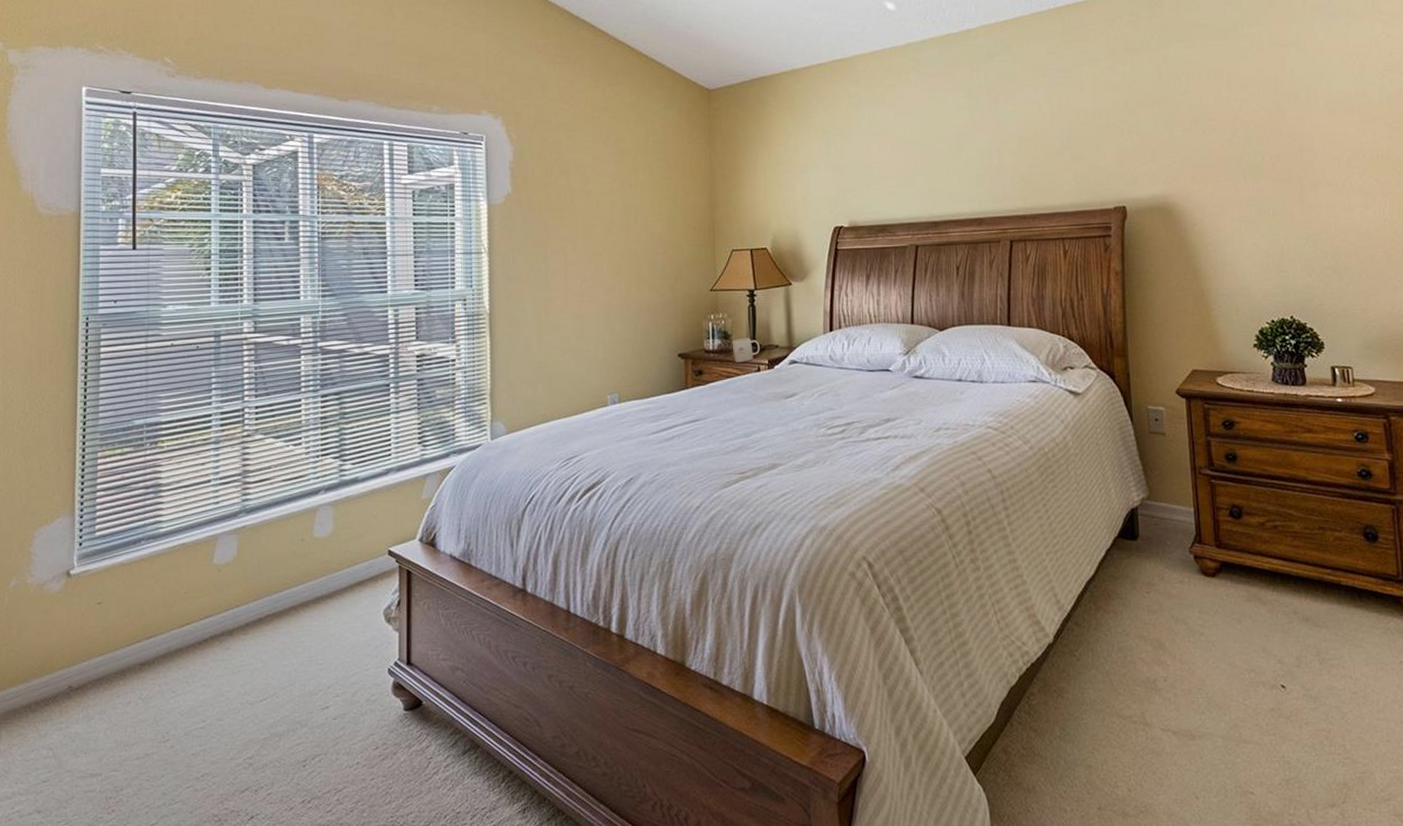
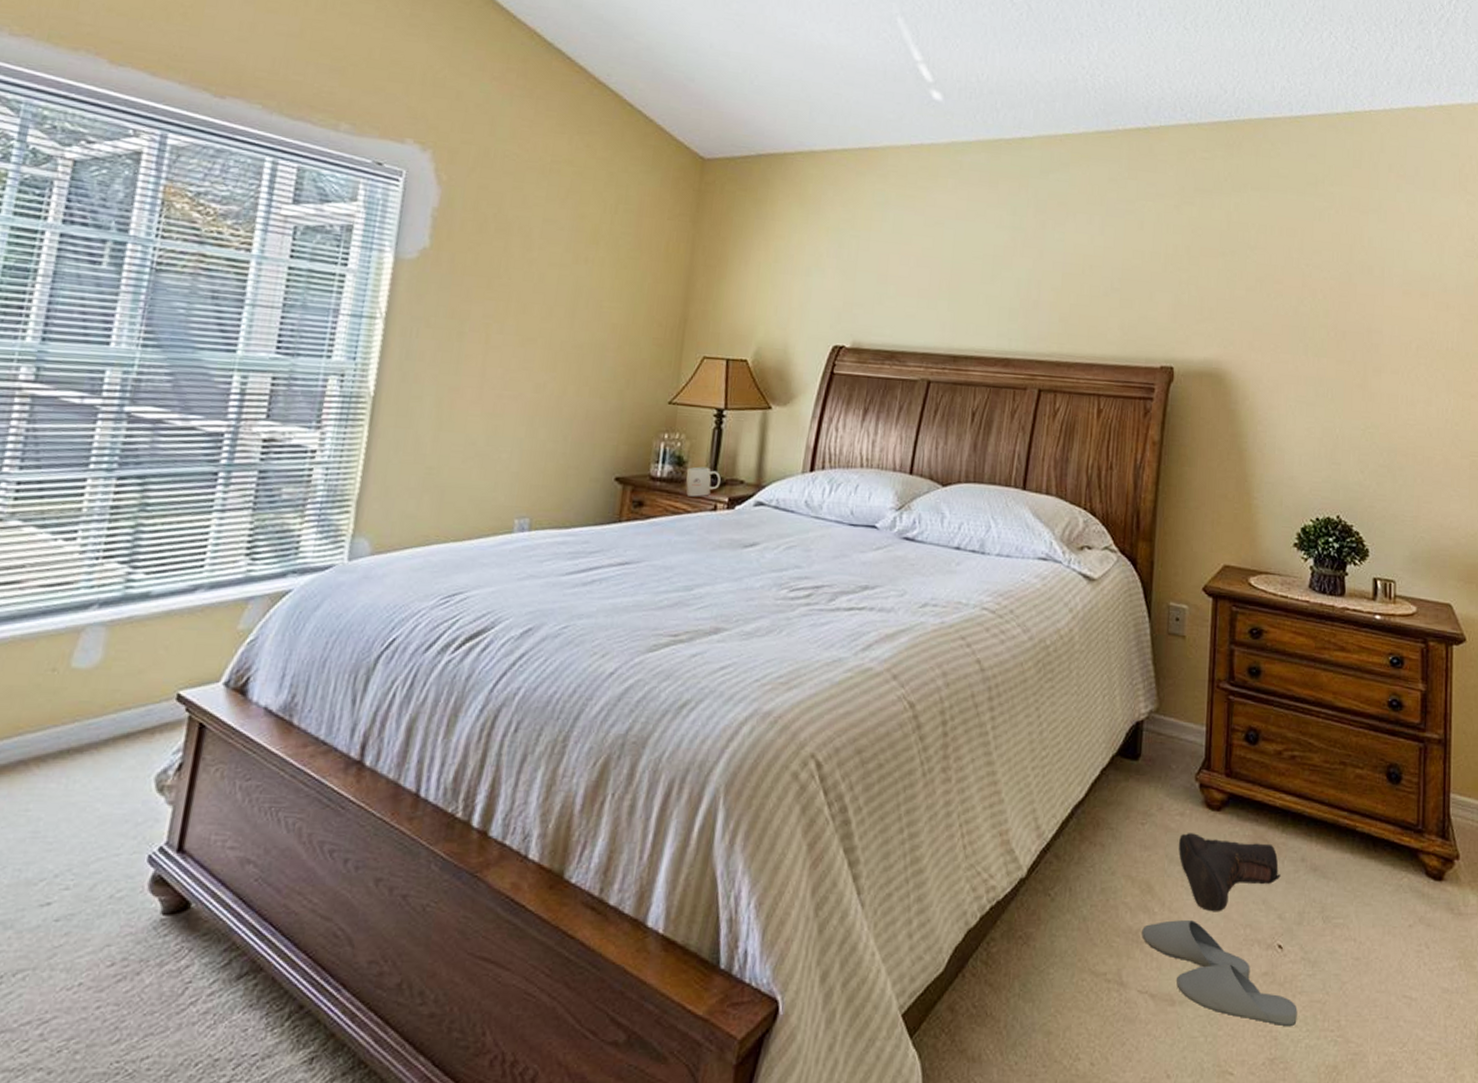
slippers: none [1158,669,1306,753] -> present [1142,920,1298,1027]
boot: none [1181,597,1276,661] -> present [1178,833,1281,912]

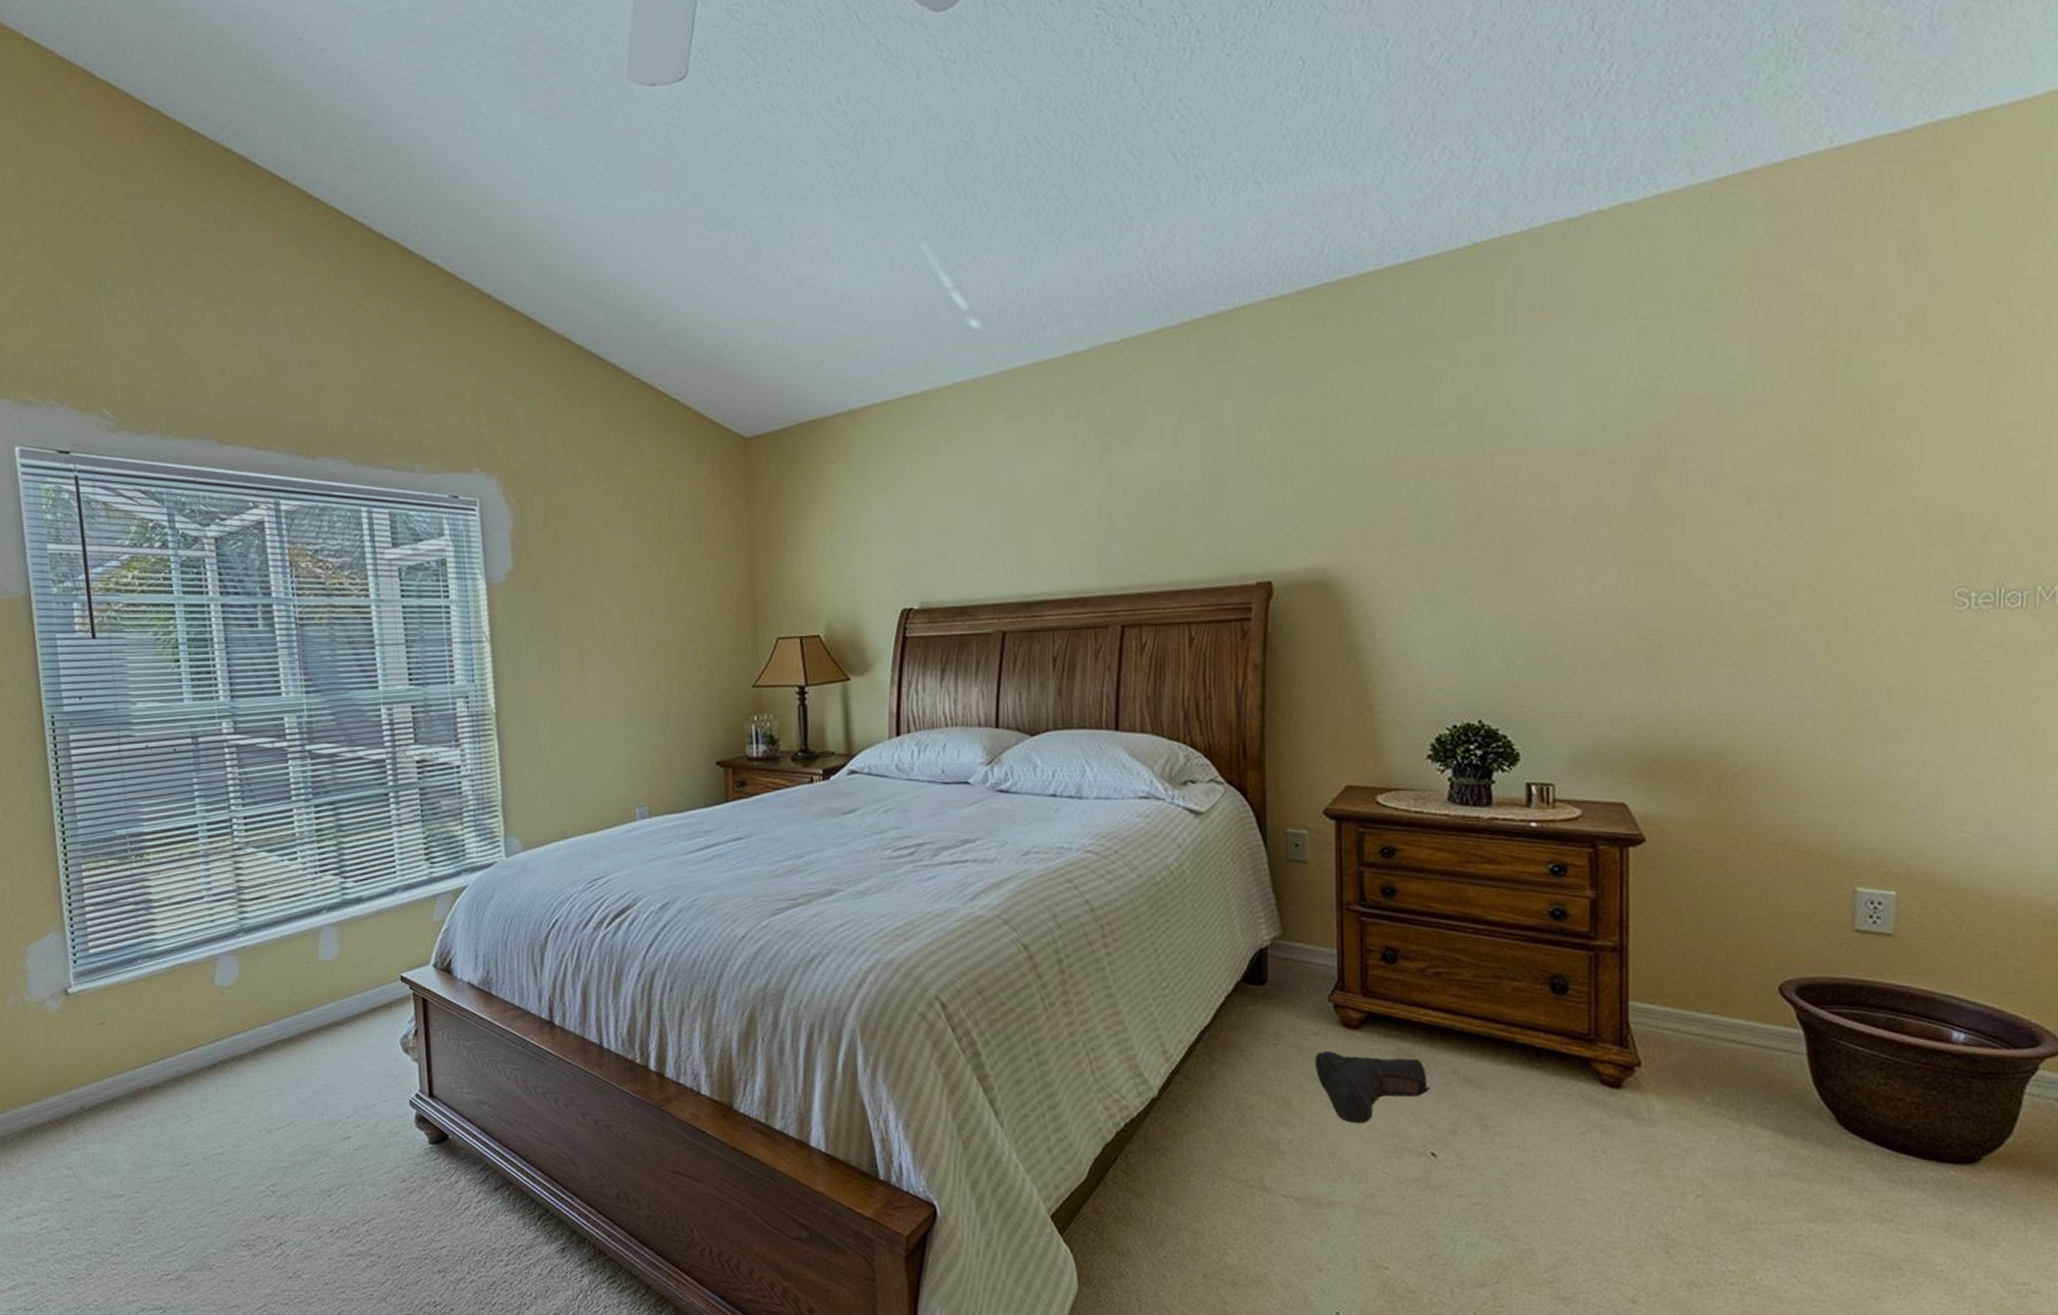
mug: present [685,466,721,497] -> none [779,743,813,772]
slippers: present [1142,920,1298,1027] -> none [1282,1132,1456,1227]

